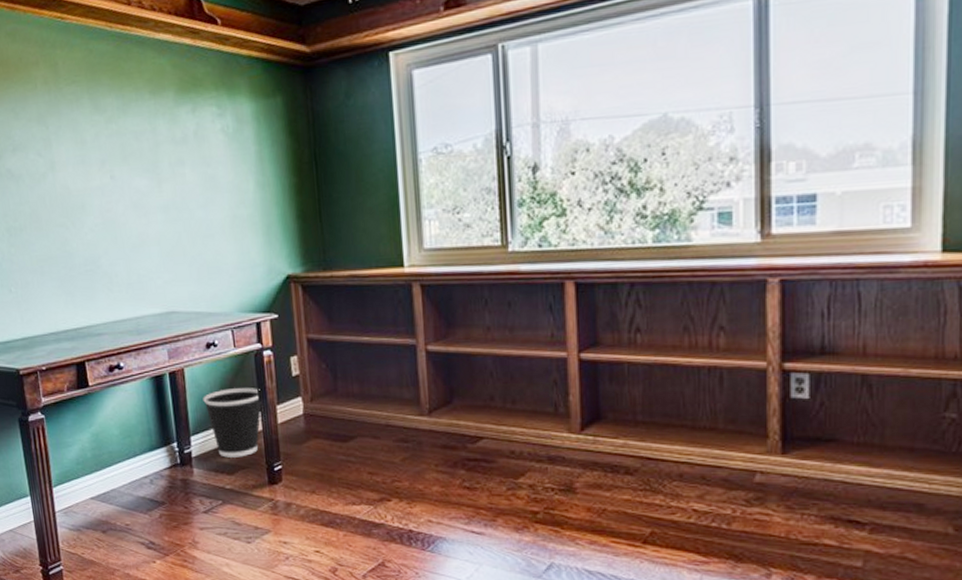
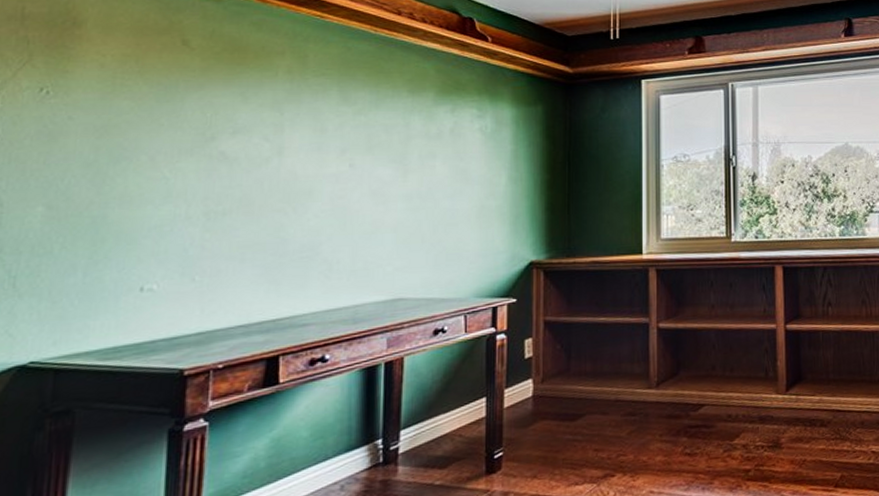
wastebasket: present [203,388,262,458] -> none [421,373,488,450]

